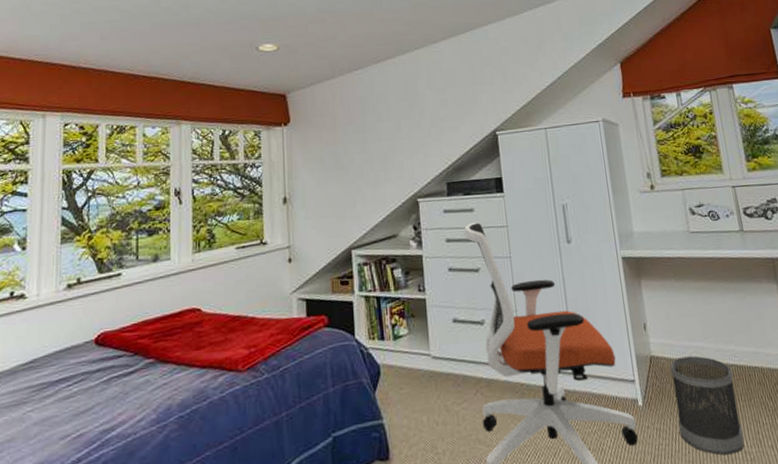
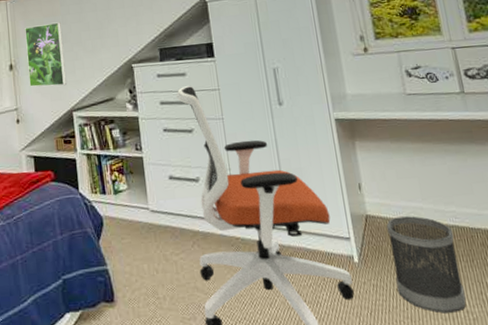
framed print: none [302,152,346,223] -> present [25,22,66,87]

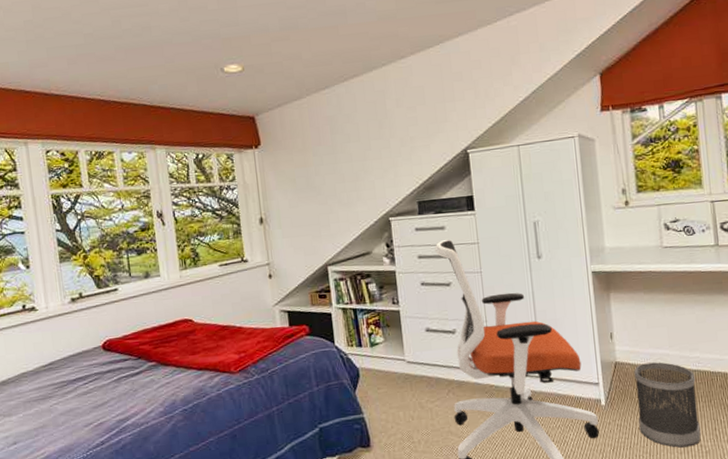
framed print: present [25,22,66,87] -> none [275,173,321,241]

